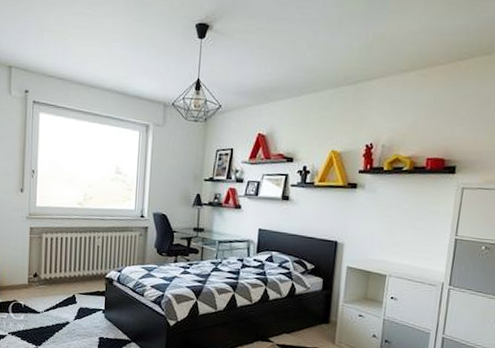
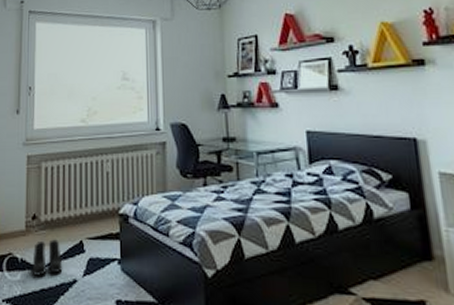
boots: none [33,292,58,319] -> present [32,239,63,277]

